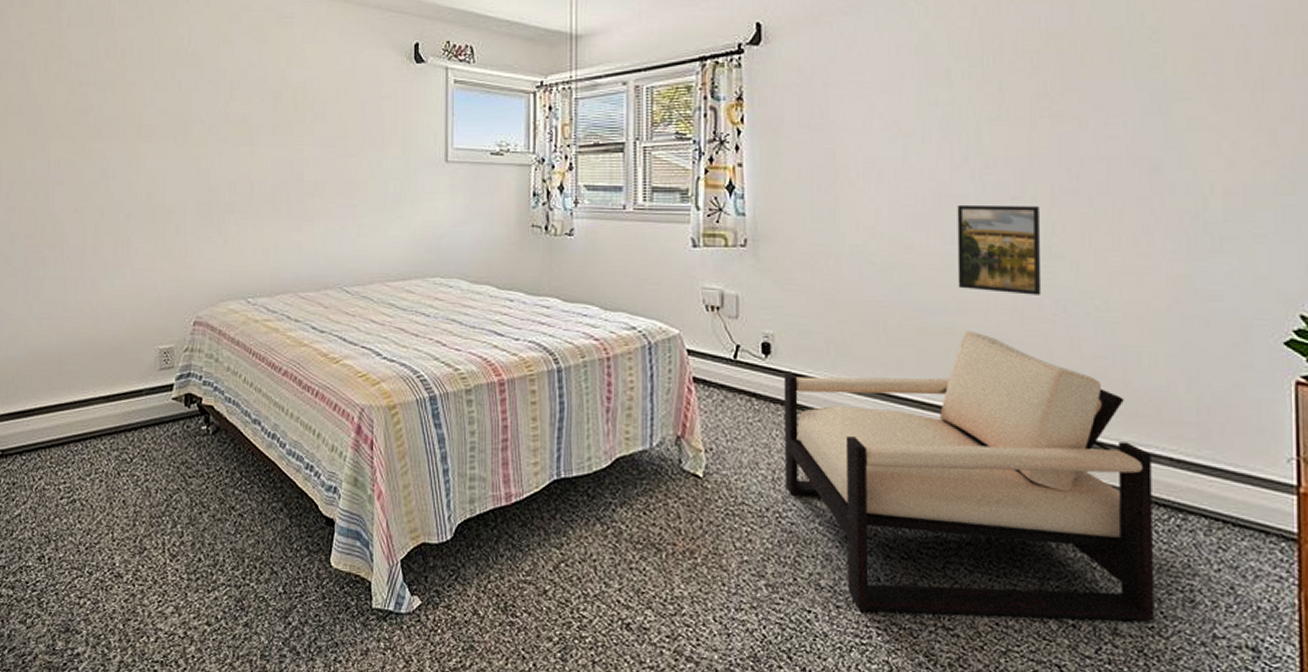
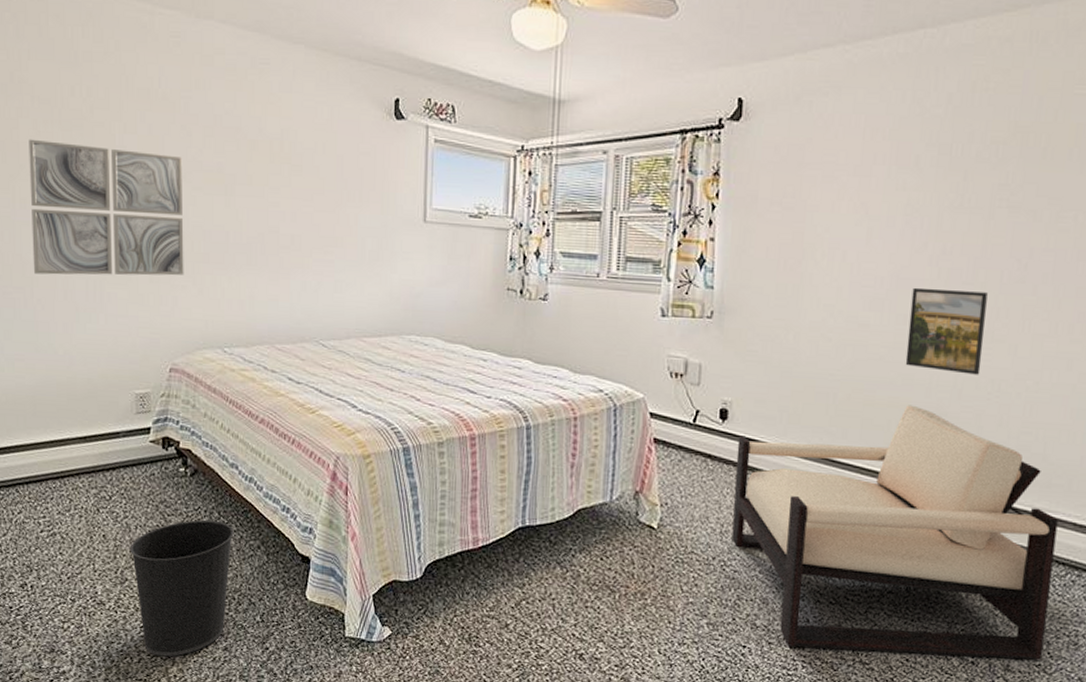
wall art: none [64,101,210,232] -> present [29,139,184,276]
wastebasket: none [149,481,256,635] -> present [129,519,234,657]

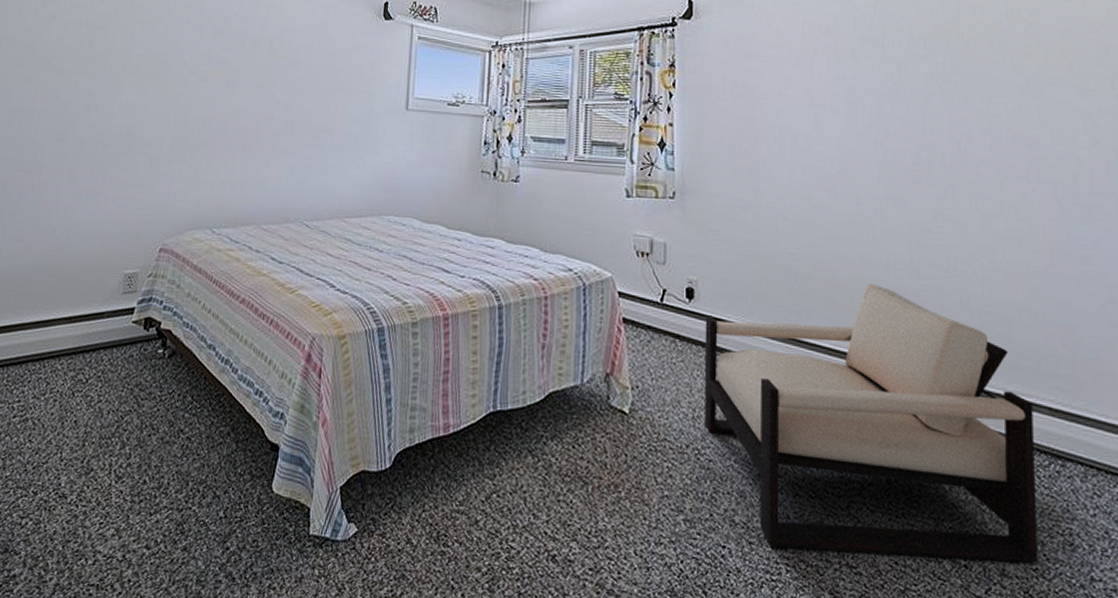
wall art: present [29,139,184,276] -> none [44,38,192,160]
wastebasket: present [129,519,234,657] -> none [99,404,206,558]
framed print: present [905,287,988,375] -> none [861,168,935,253]

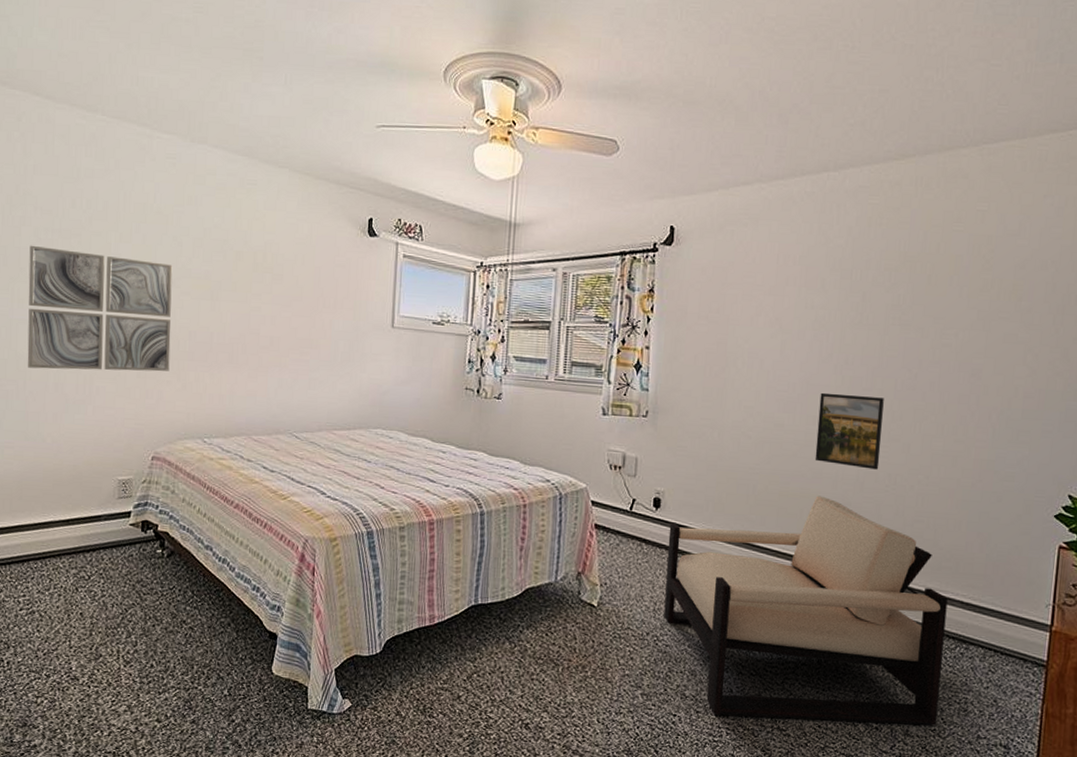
wall art: none [44,38,192,160] -> present [27,245,173,372]
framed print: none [861,168,935,253] -> present [814,392,884,470]

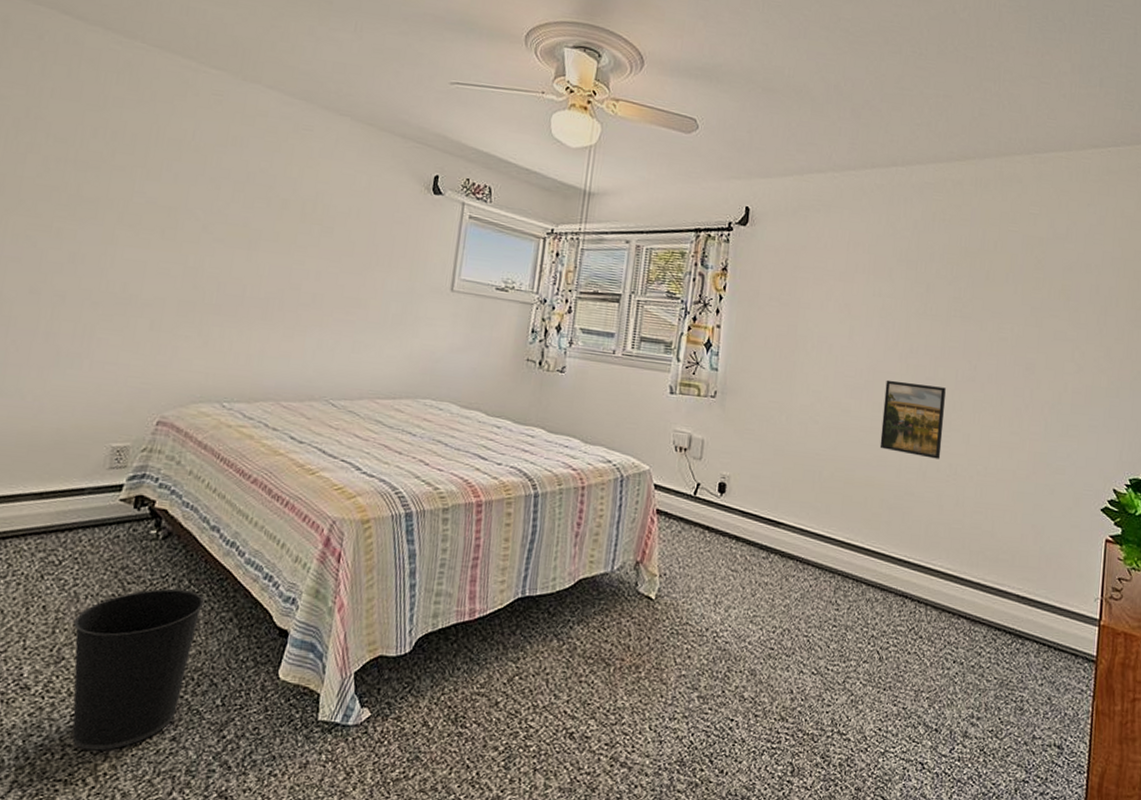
wall art: present [27,245,173,372] -> none [12,174,207,325]
wastebasket: none [105,598,206,730] -> present [72,588,205,751]
armchair: present [664,495,948,726] -> none [724,484,1005,726]

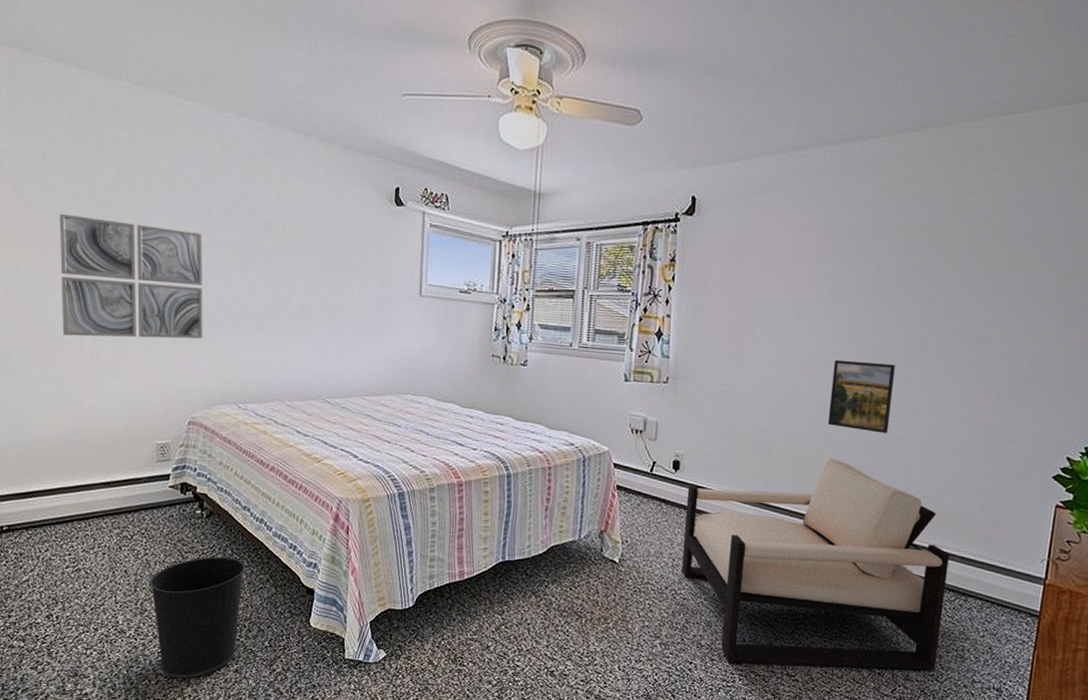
wall art: none [12,174,207,325] -> present [59,213,203,339]
armchair: none [724,484,1005,726] -> present [681,458,950,671]

